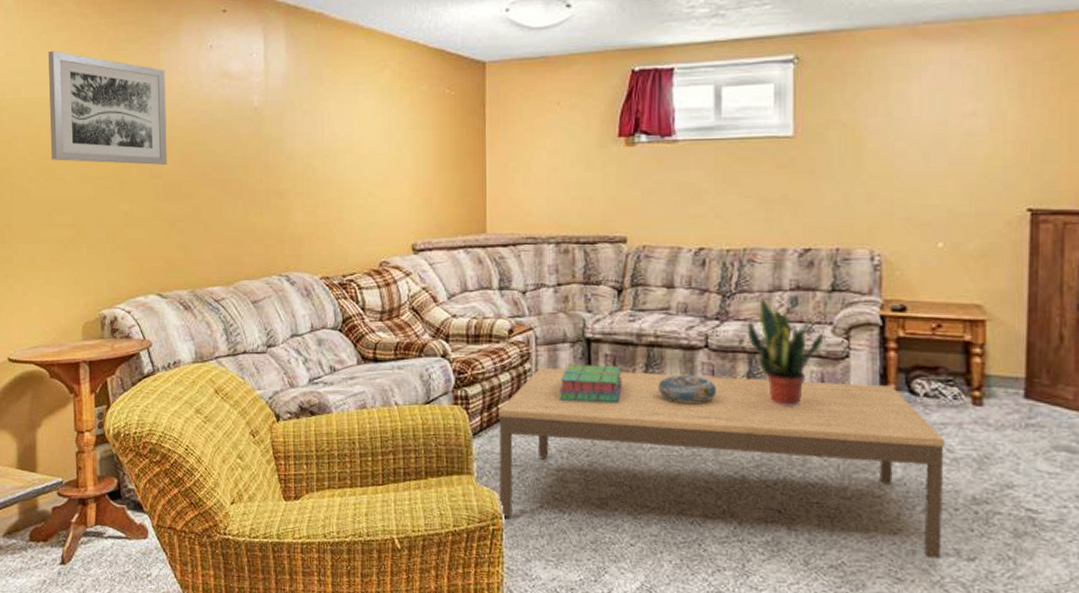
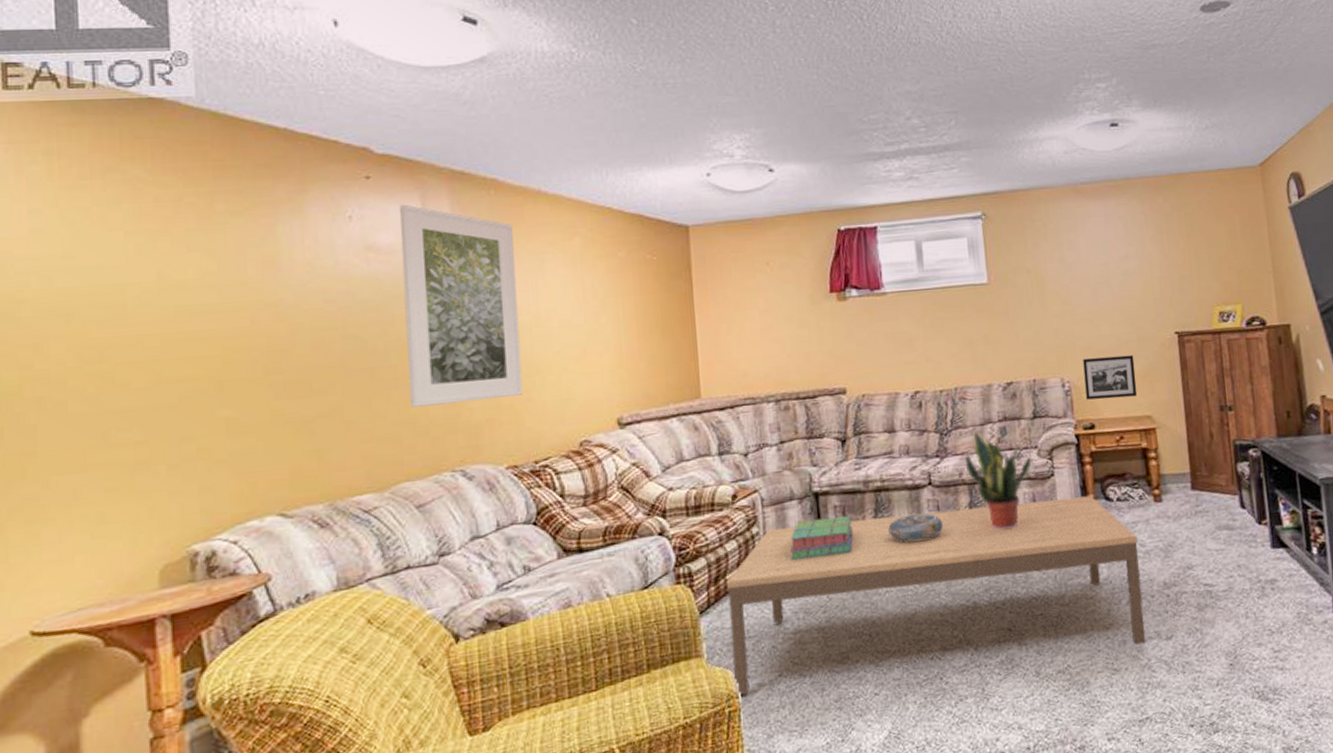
wall art: present [48,50,168,165] -> none [102,226,291,363]
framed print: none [247,35,336,216] -> present [399,204,523,407]
picture frame: none [900,230,967,281] -> present [1083,354,1138,400]

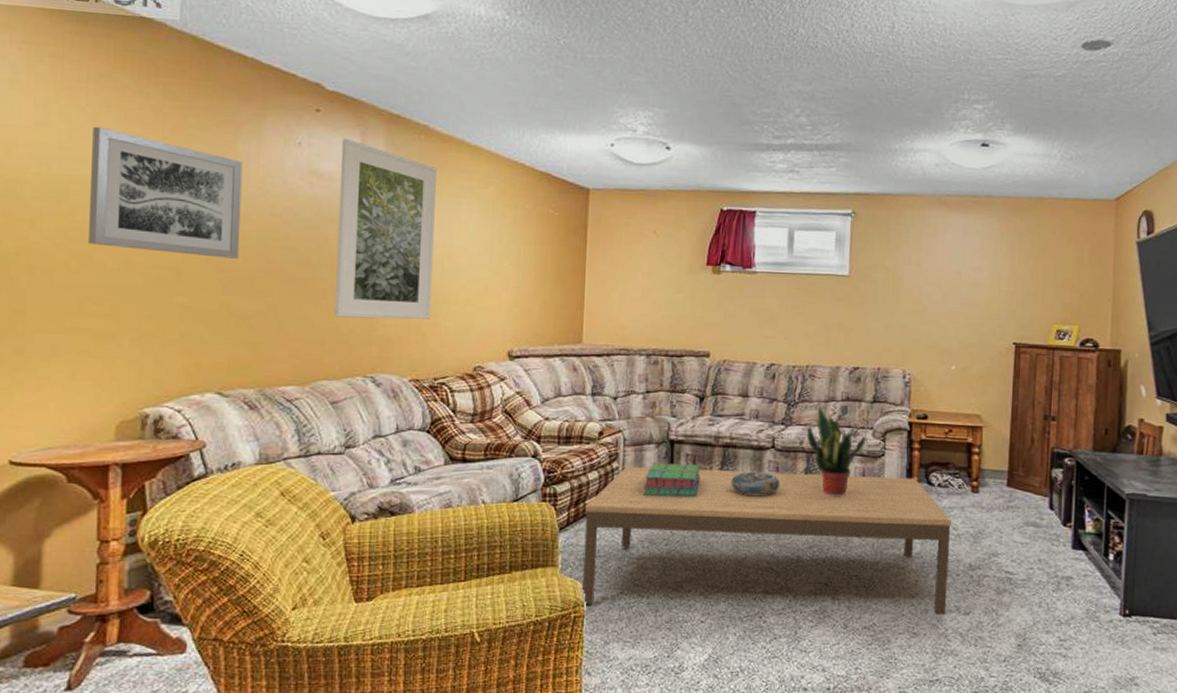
wall art: none [102,226,291,363] -> present [87,126,243,259]
picture frame: present [1083,354,1138,400] -> none [923,355,972,396]

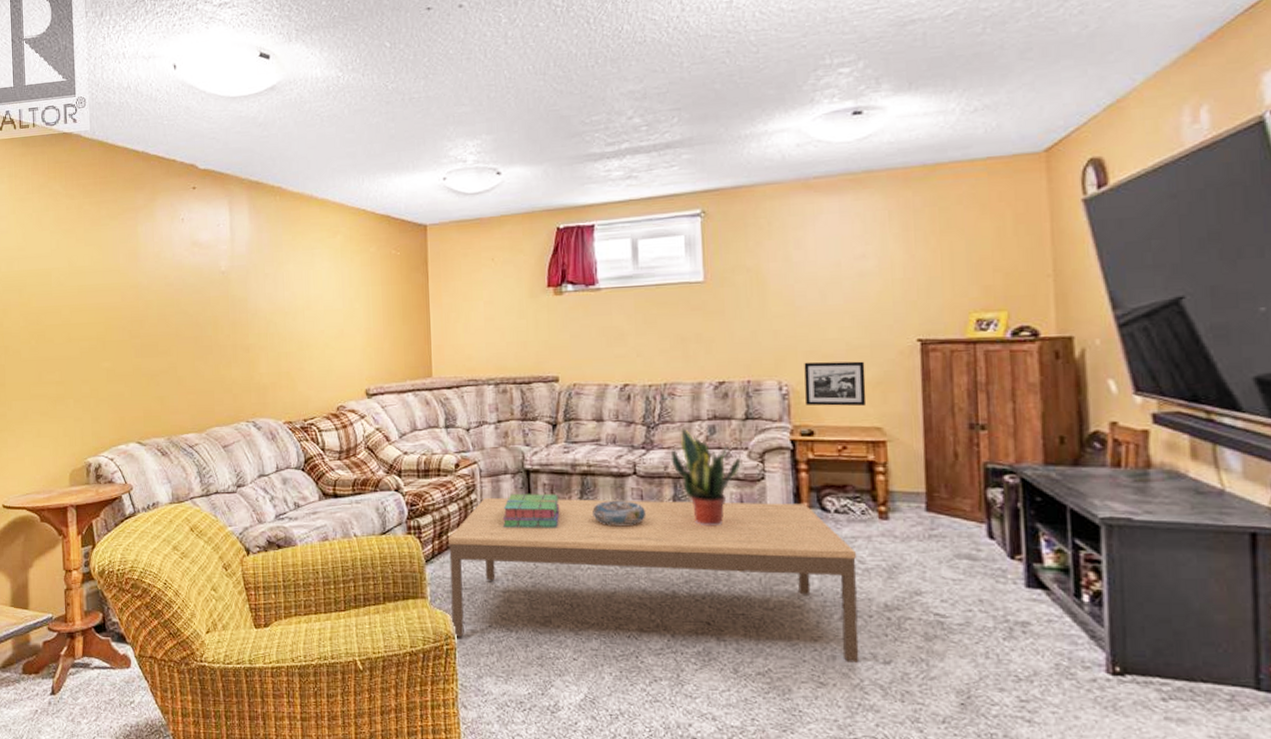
wall art: present [87,126,243,259] -> none [38,227,145,326]
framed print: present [335,138,436,319] -> none [214,208,297,369]
picture frame: none [923,355,972,396] -> present [804,361,867,407]

